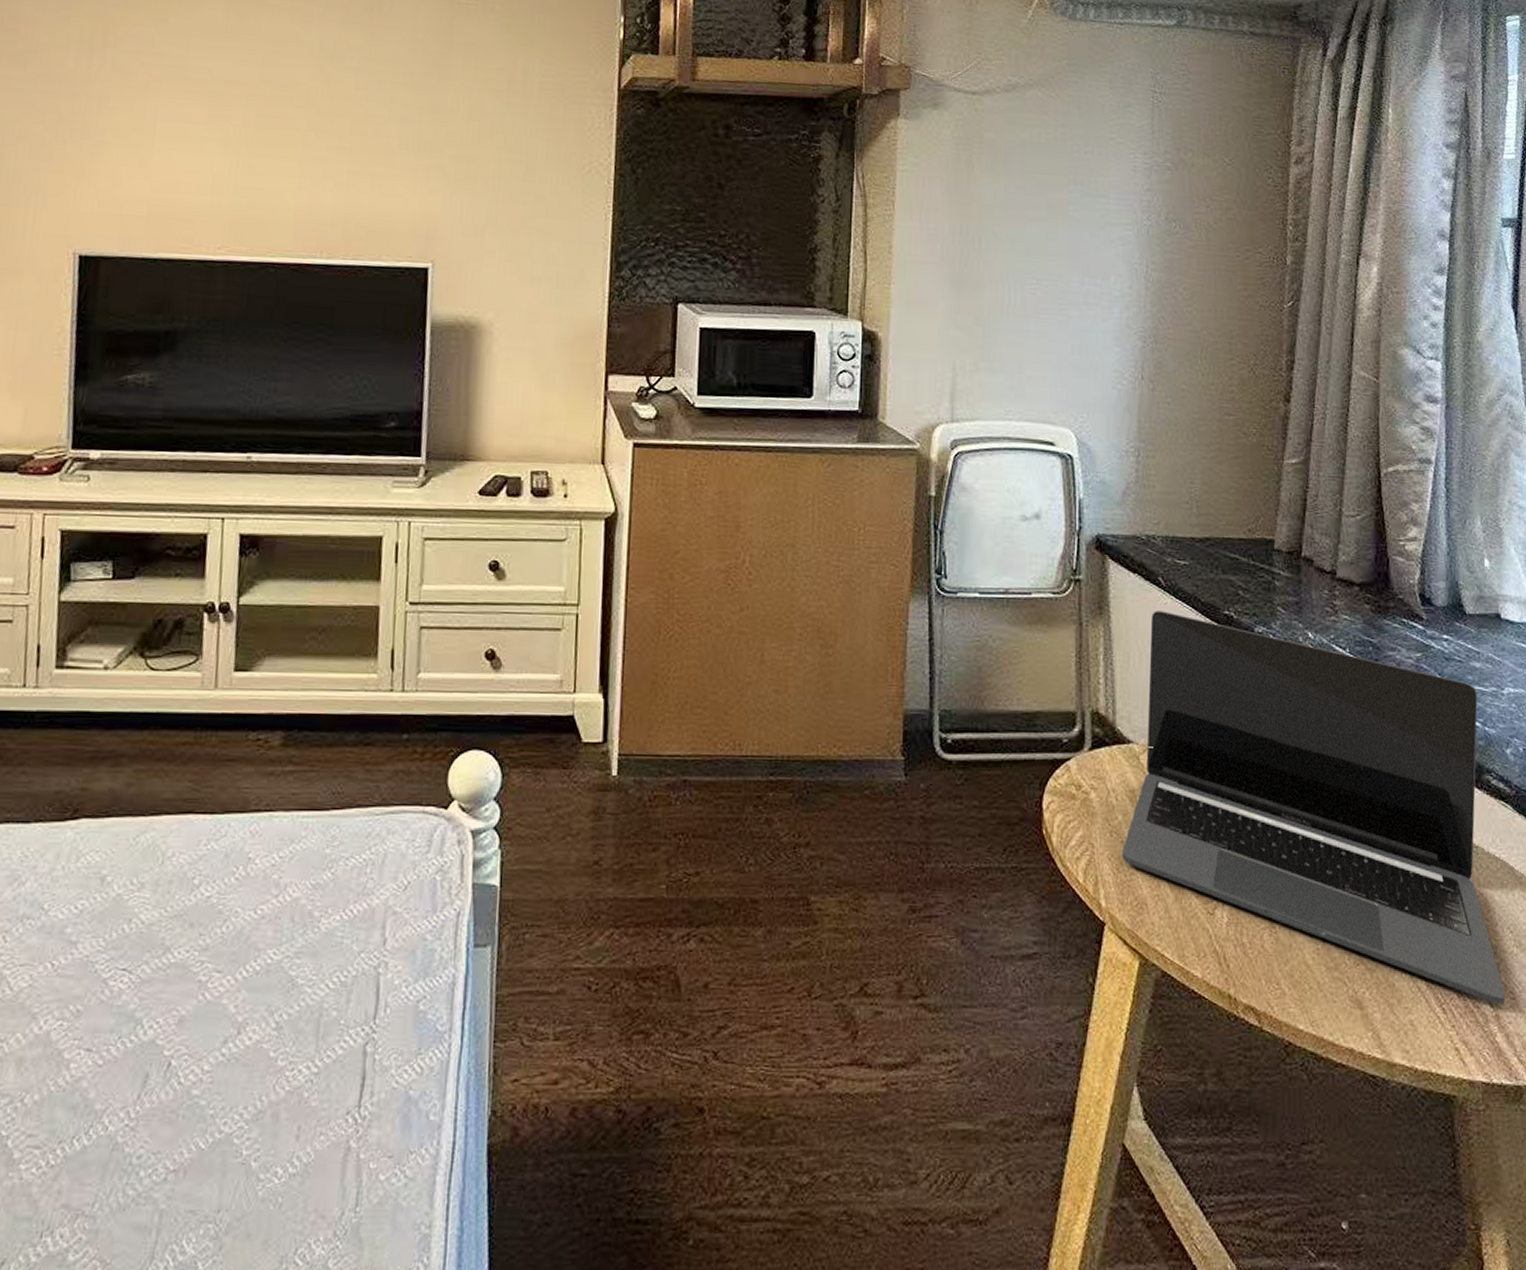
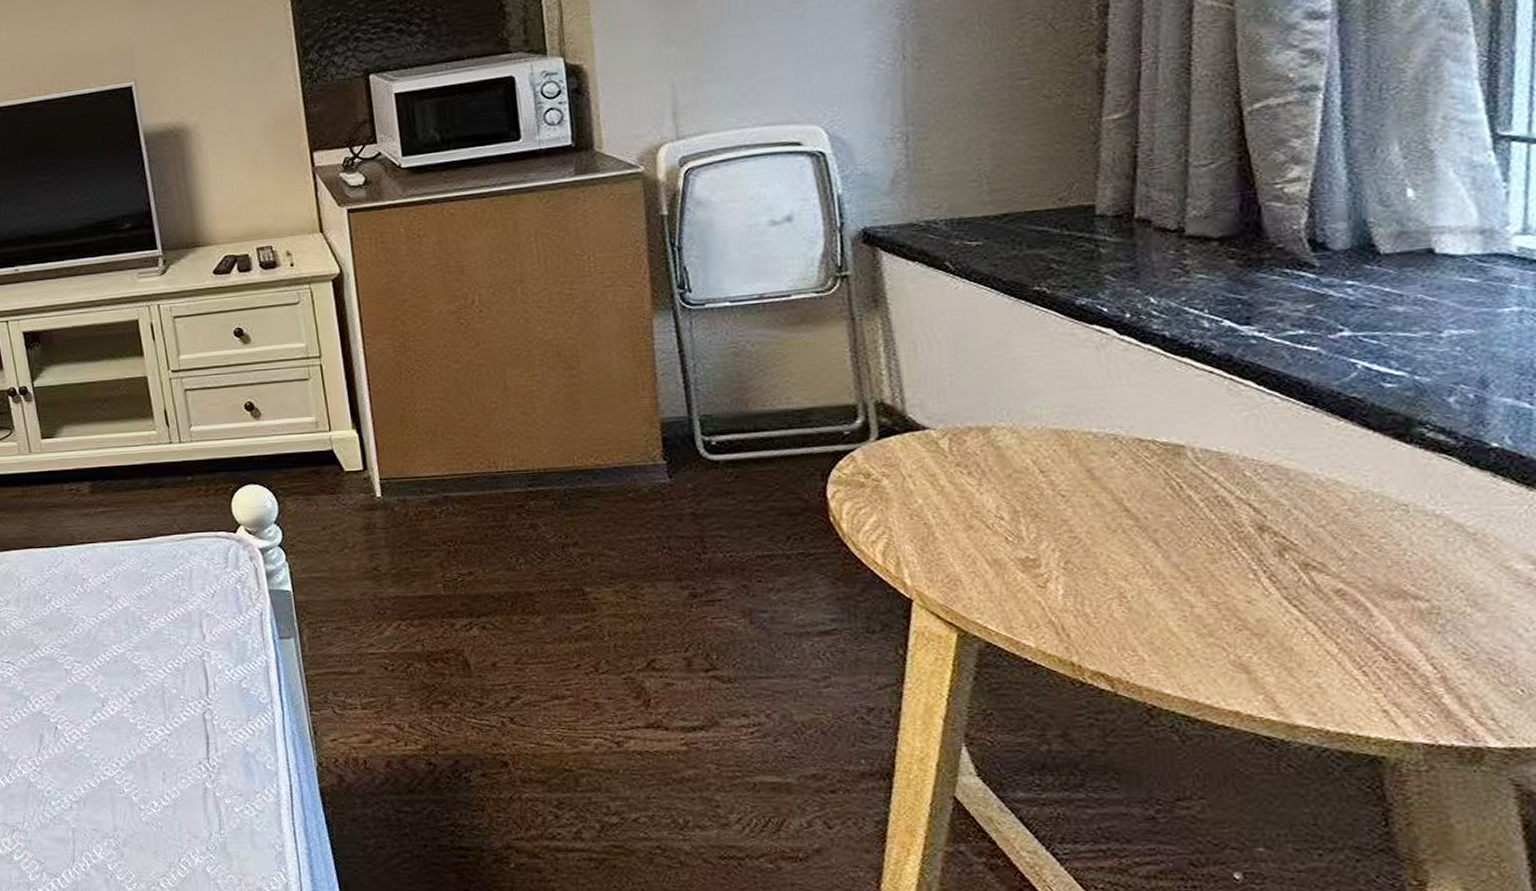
laptop: present [1122,610,1506,1004] -> none [926,295,1455,666]

